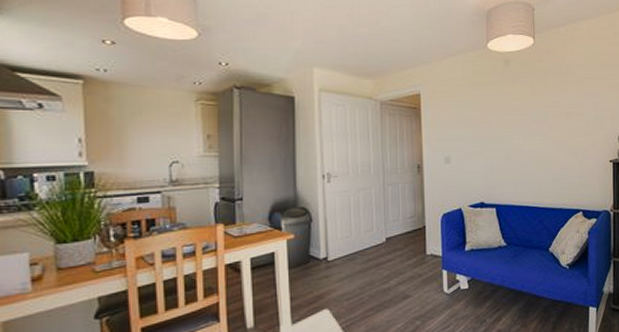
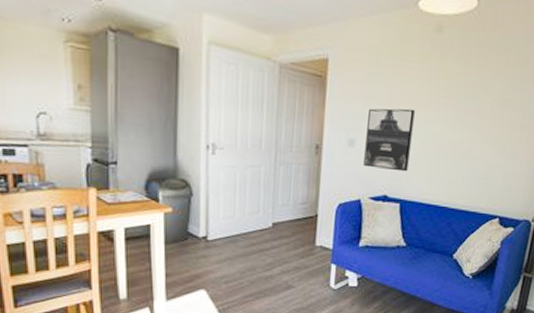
wall art: none [459,127,498,180] -> present [363,108,415,172]

